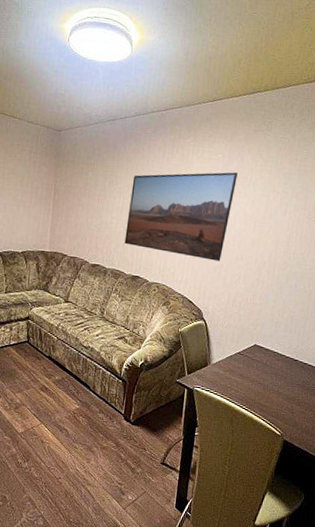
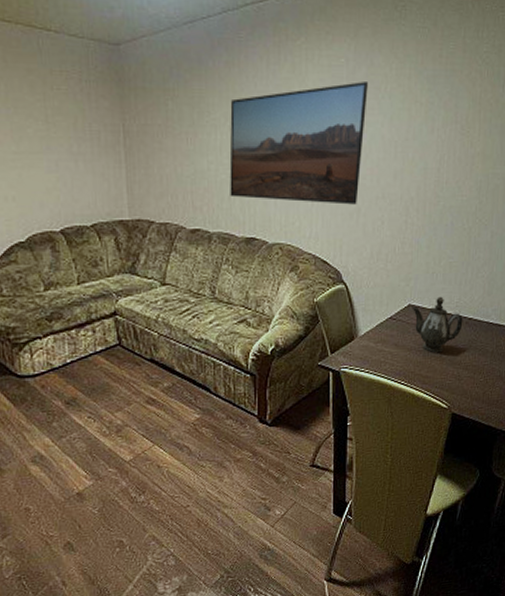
teapot: none [257,342,299,388] -> present [411,296,463,353]

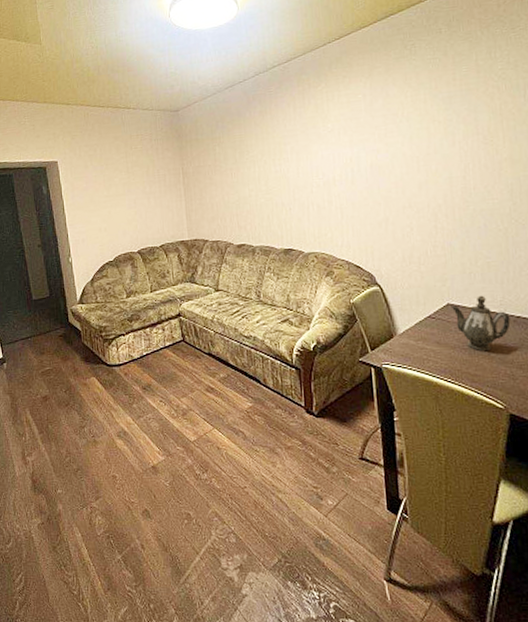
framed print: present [229,82,368,205] -> none [265,110,386,217]

